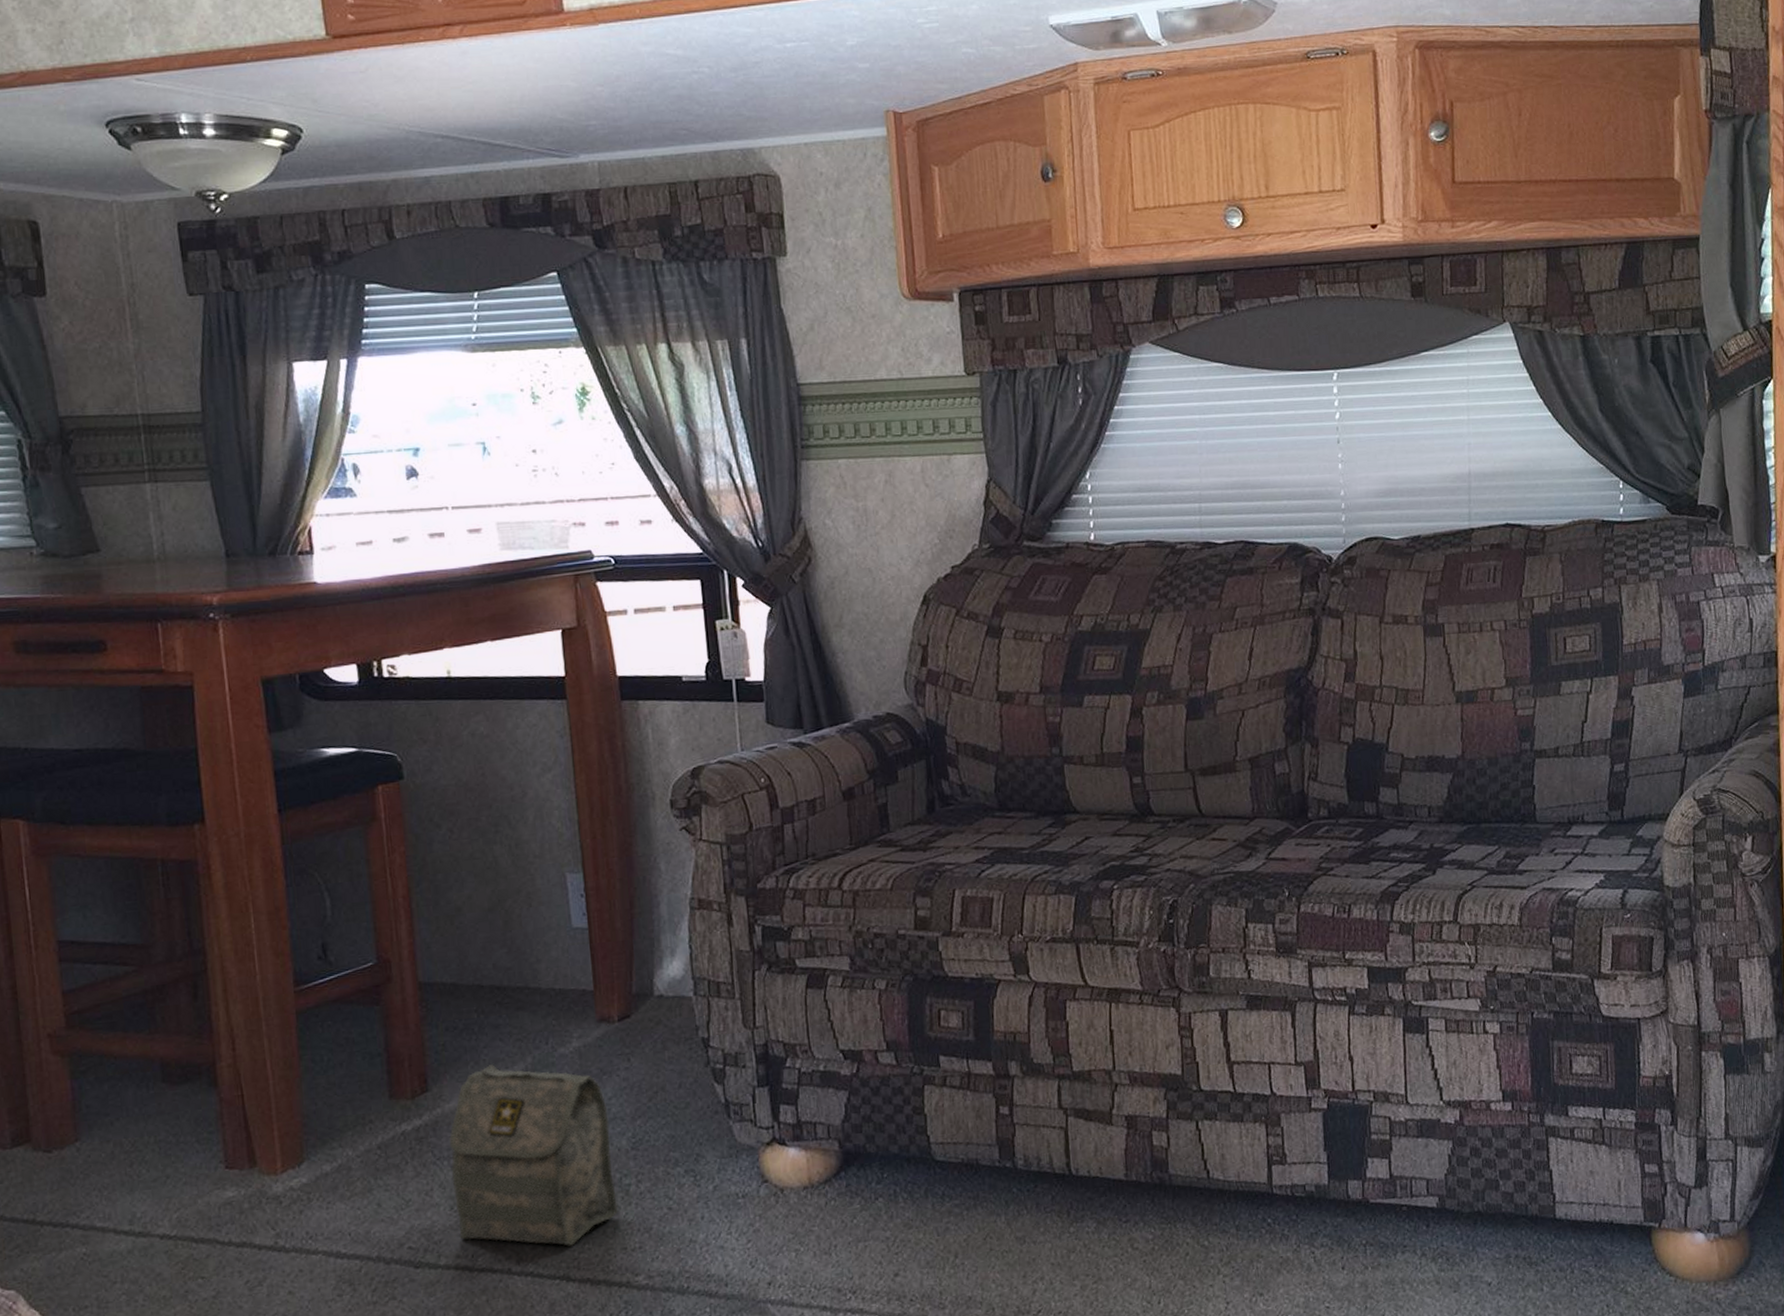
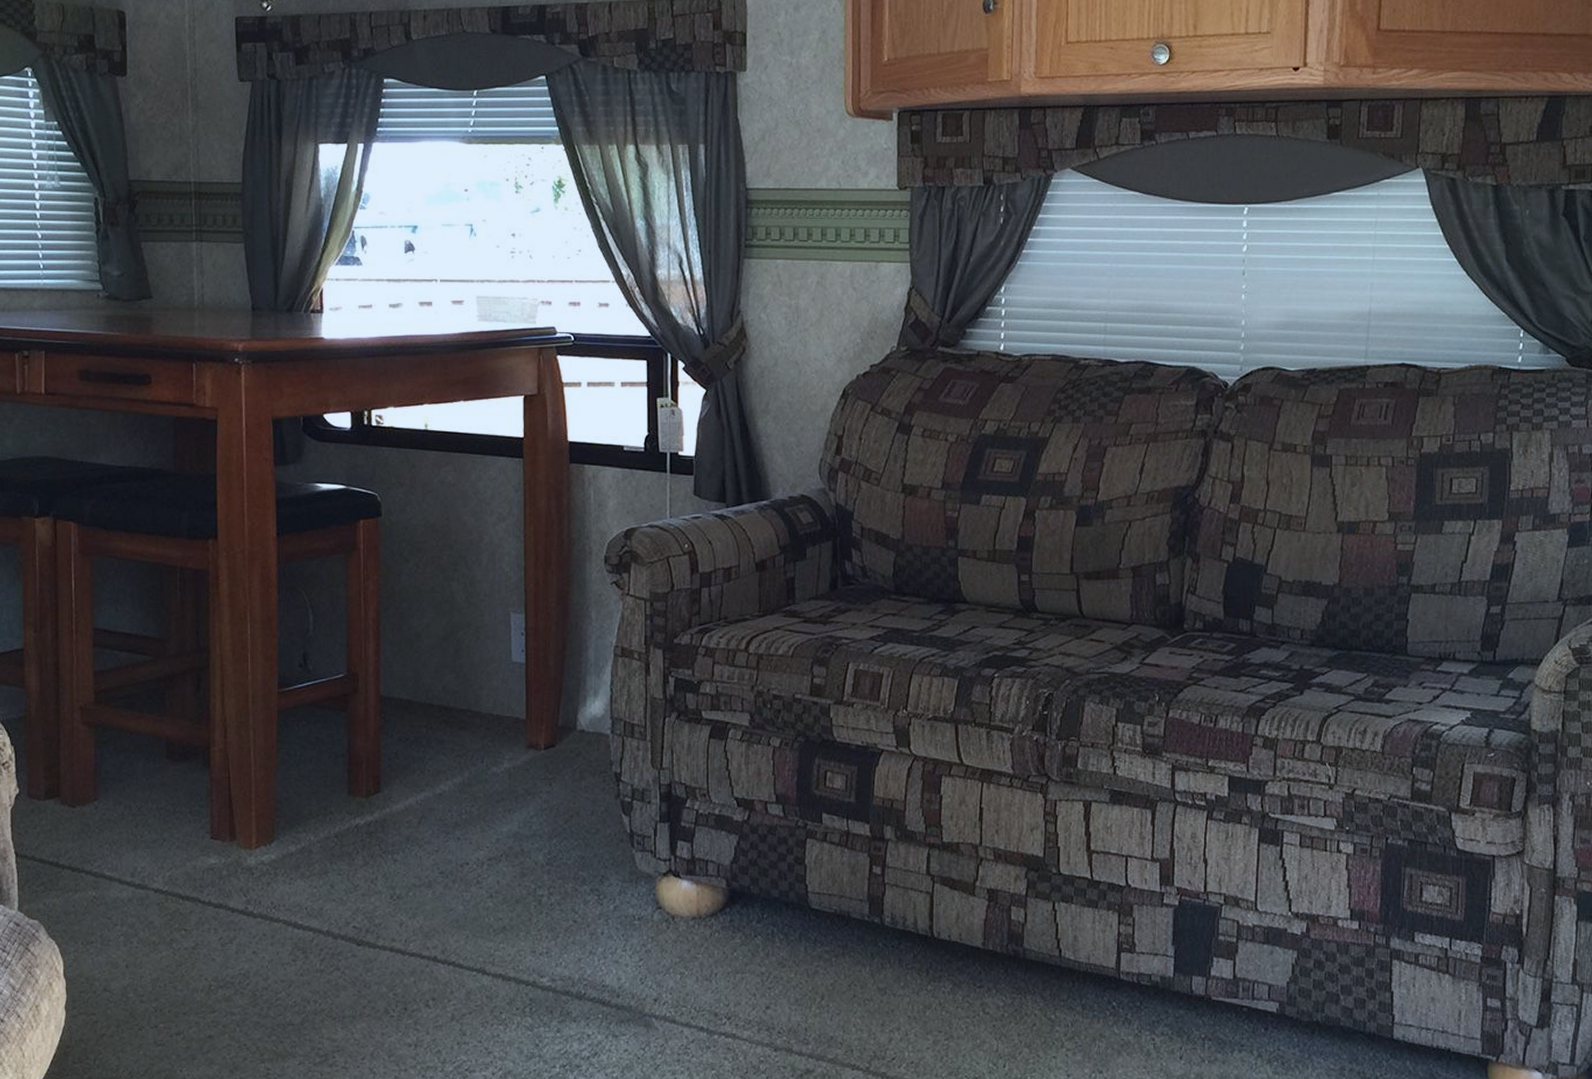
bag: present [449,1065,619,1246] -> none [394,775,531,943]

